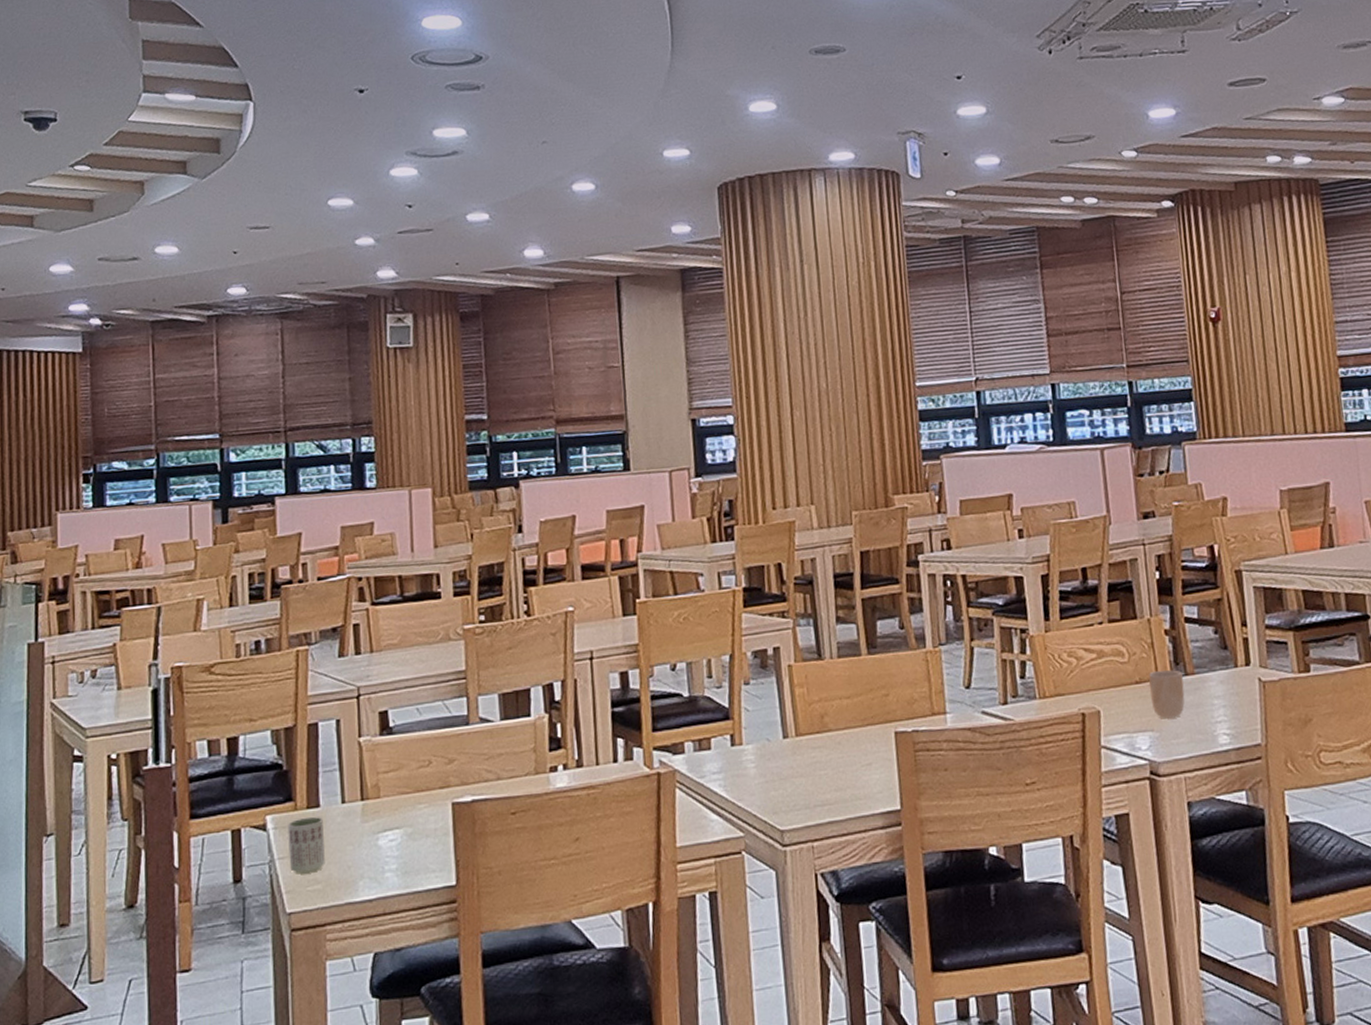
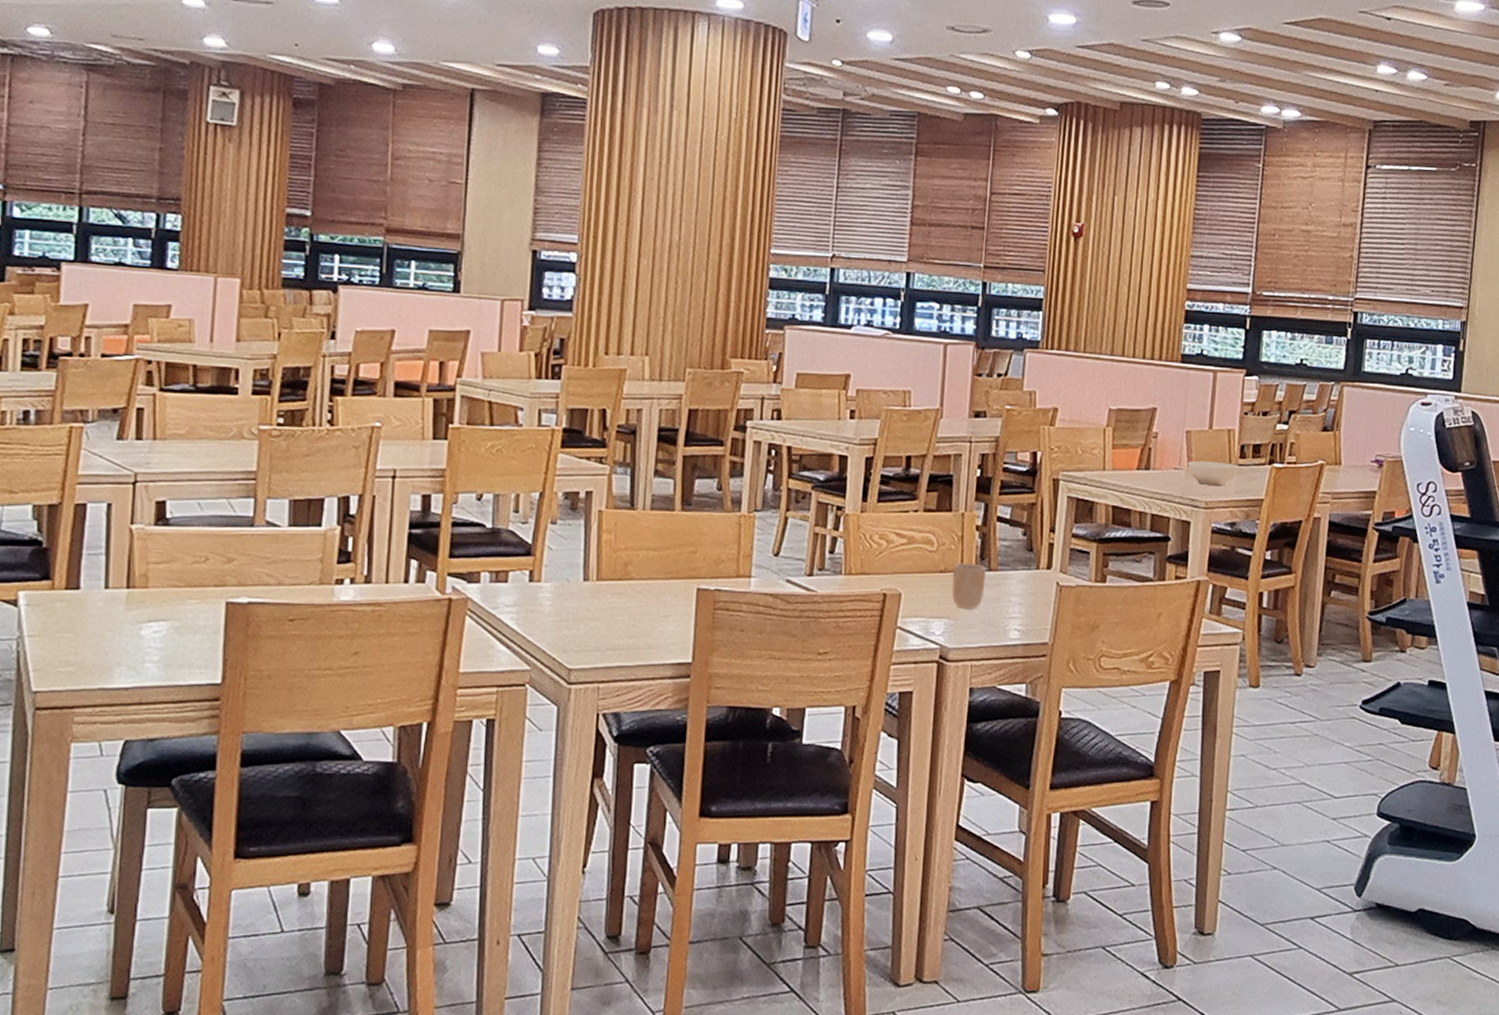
cup: present [287,816,325,875] -> none [40,598,82,654]

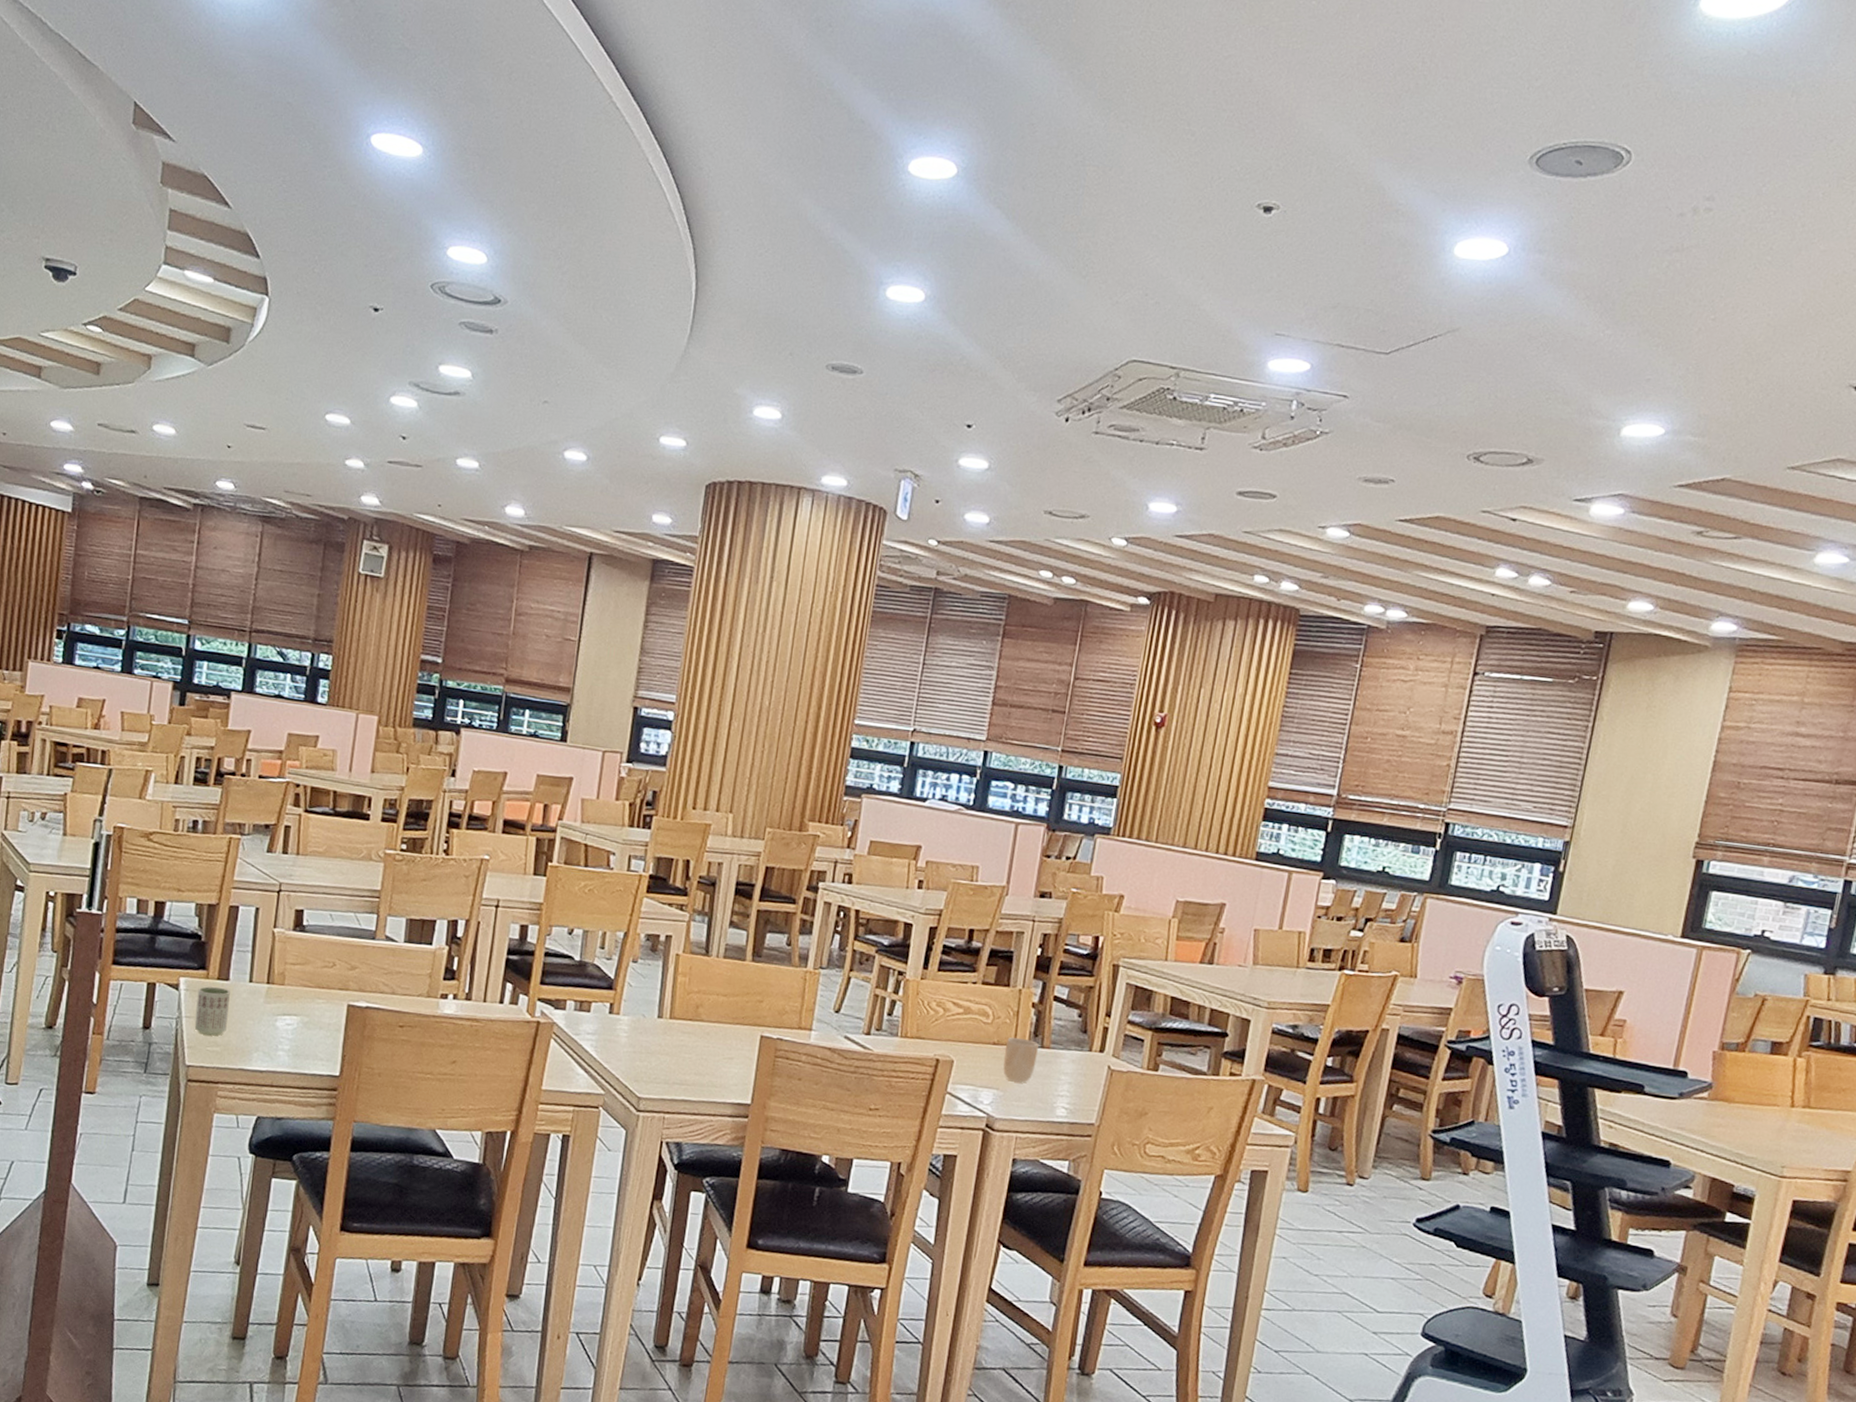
cup: none [40,598,82,654] -> present [194,986,230,1036]
bowl: present [1187,460,1239,485] -> none [1252,960,1307,987]

